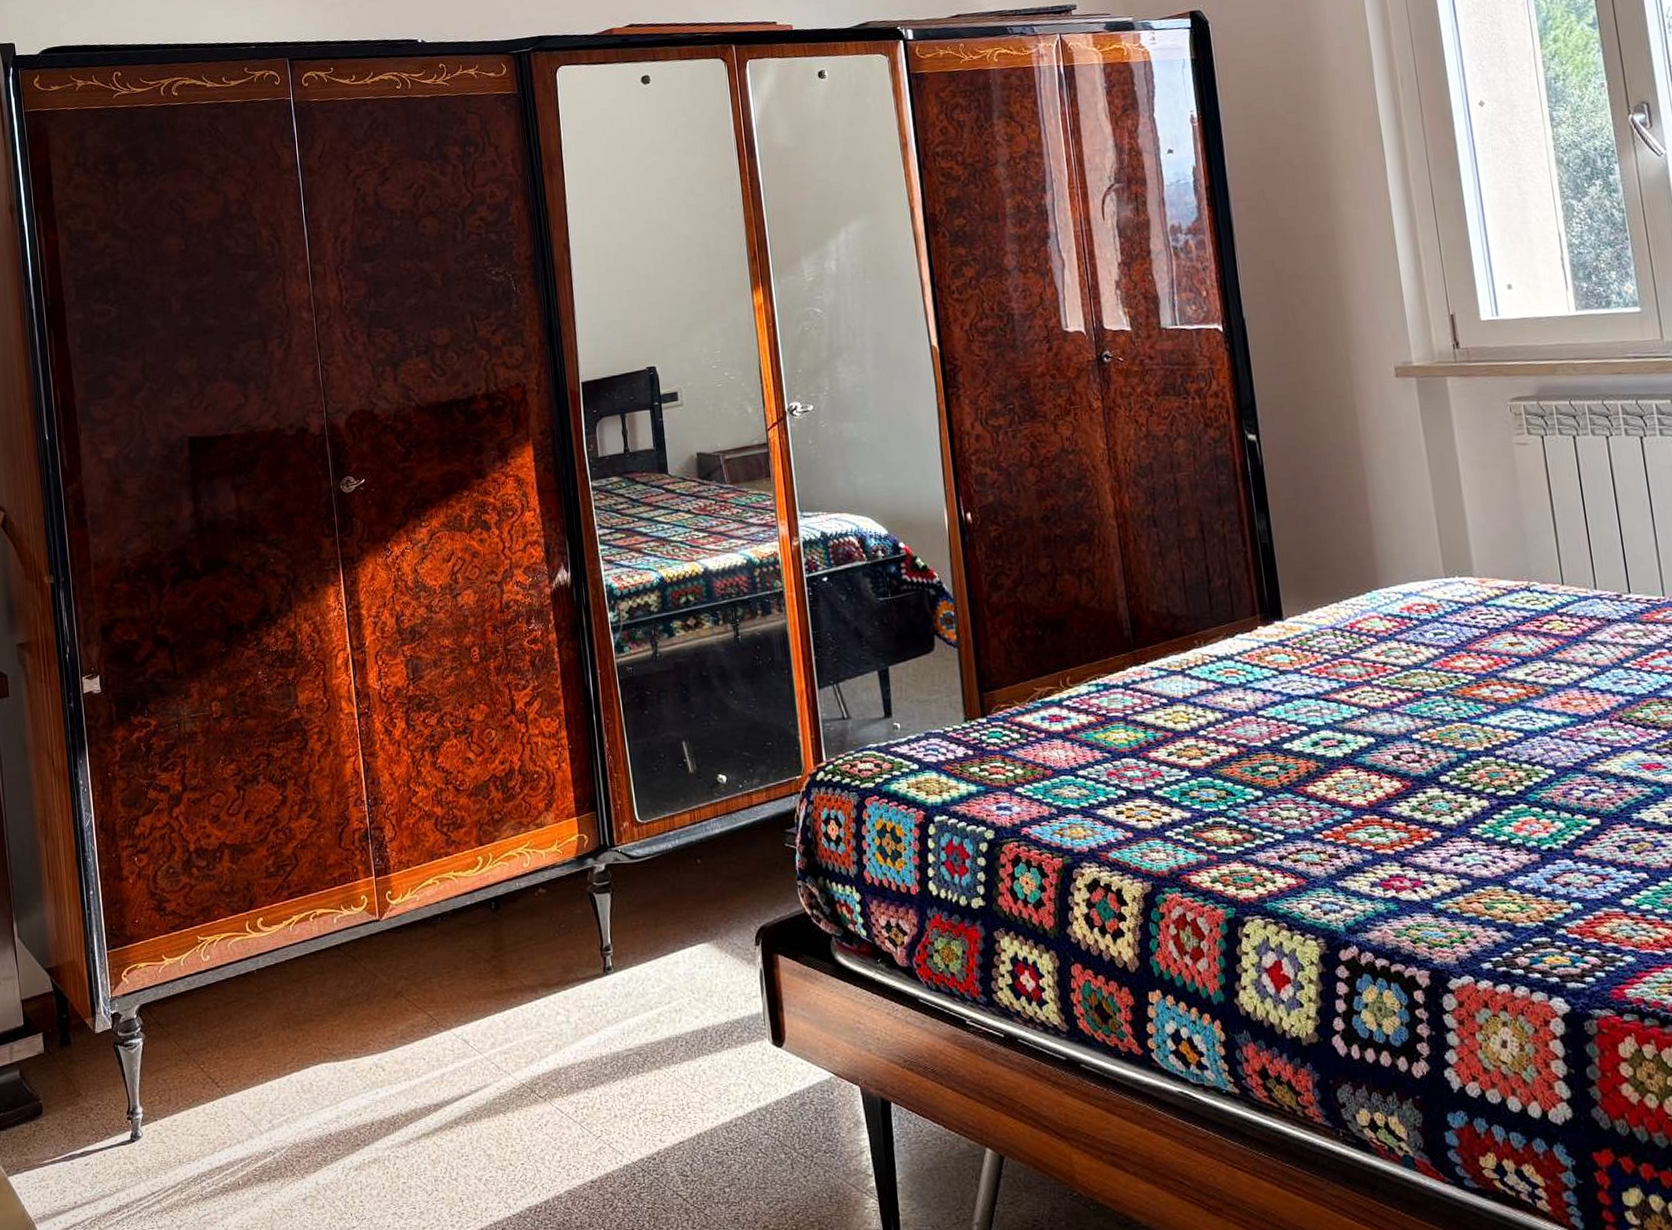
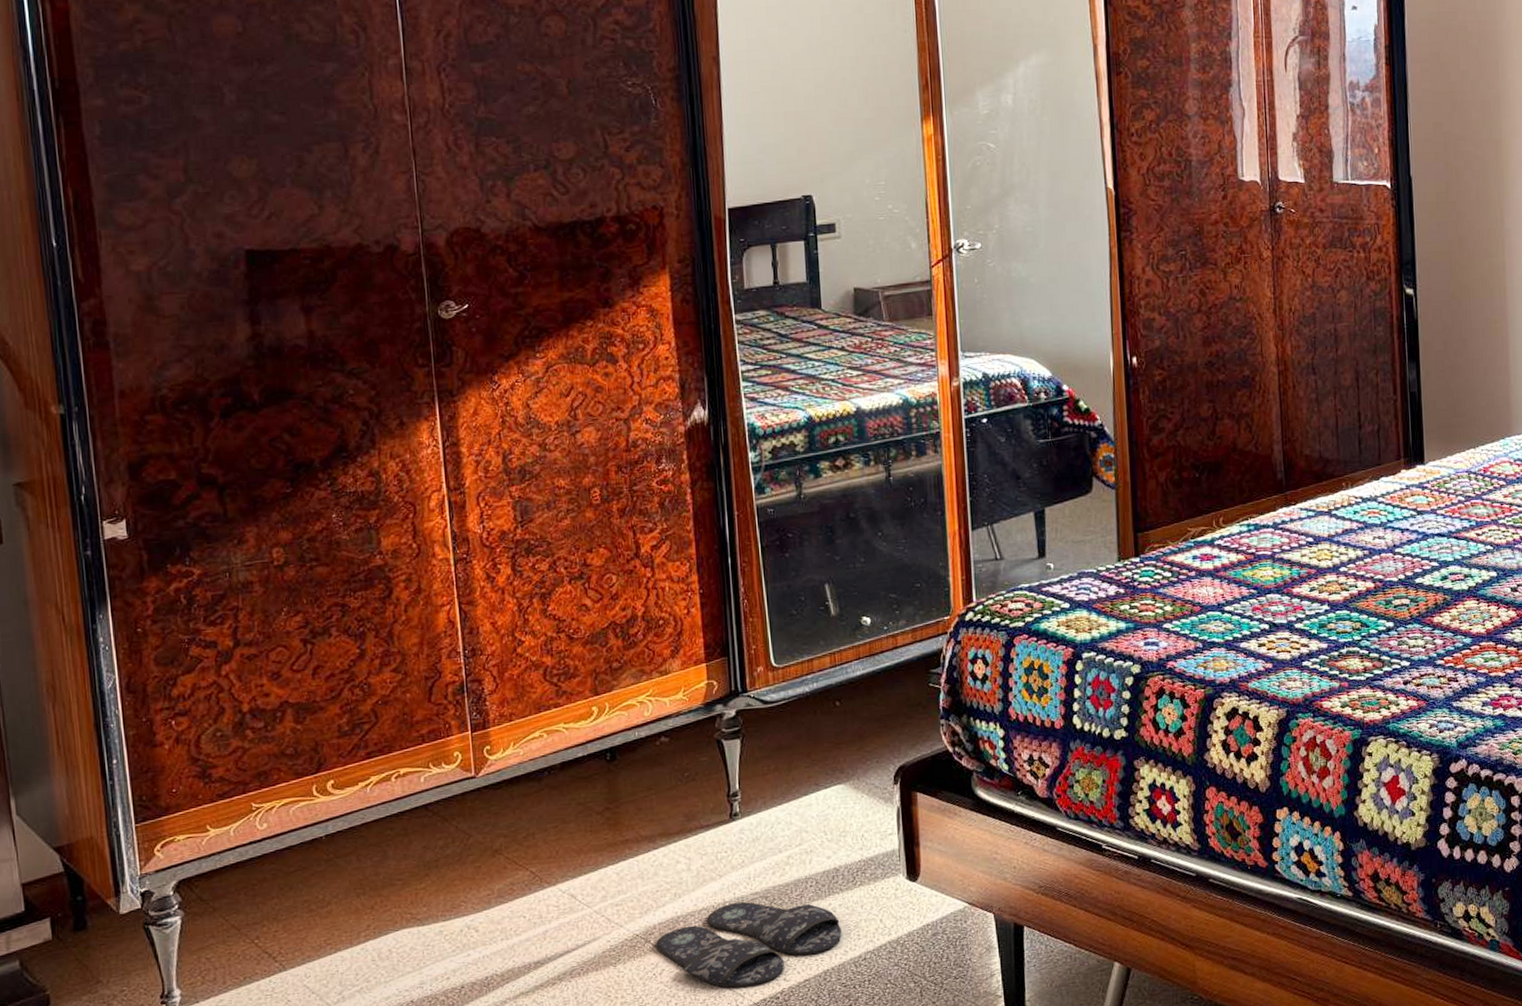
slippers: none [540,1058,713,1145] -> present [656,902,842,988]

